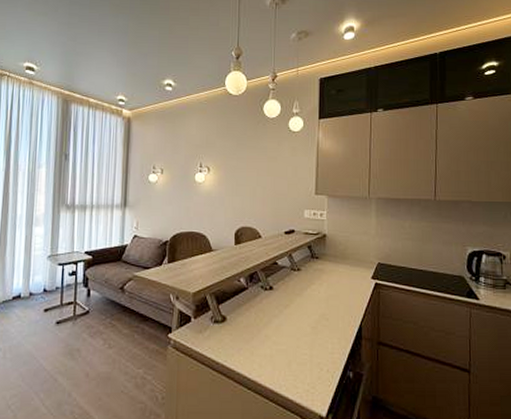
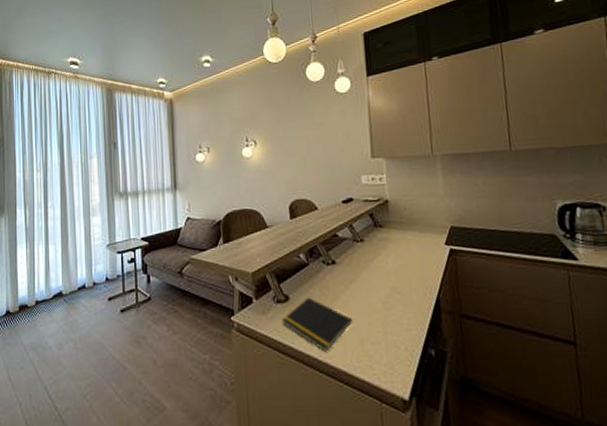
notepad: none [217,319,283,371] -> present [282,297,353,352]

